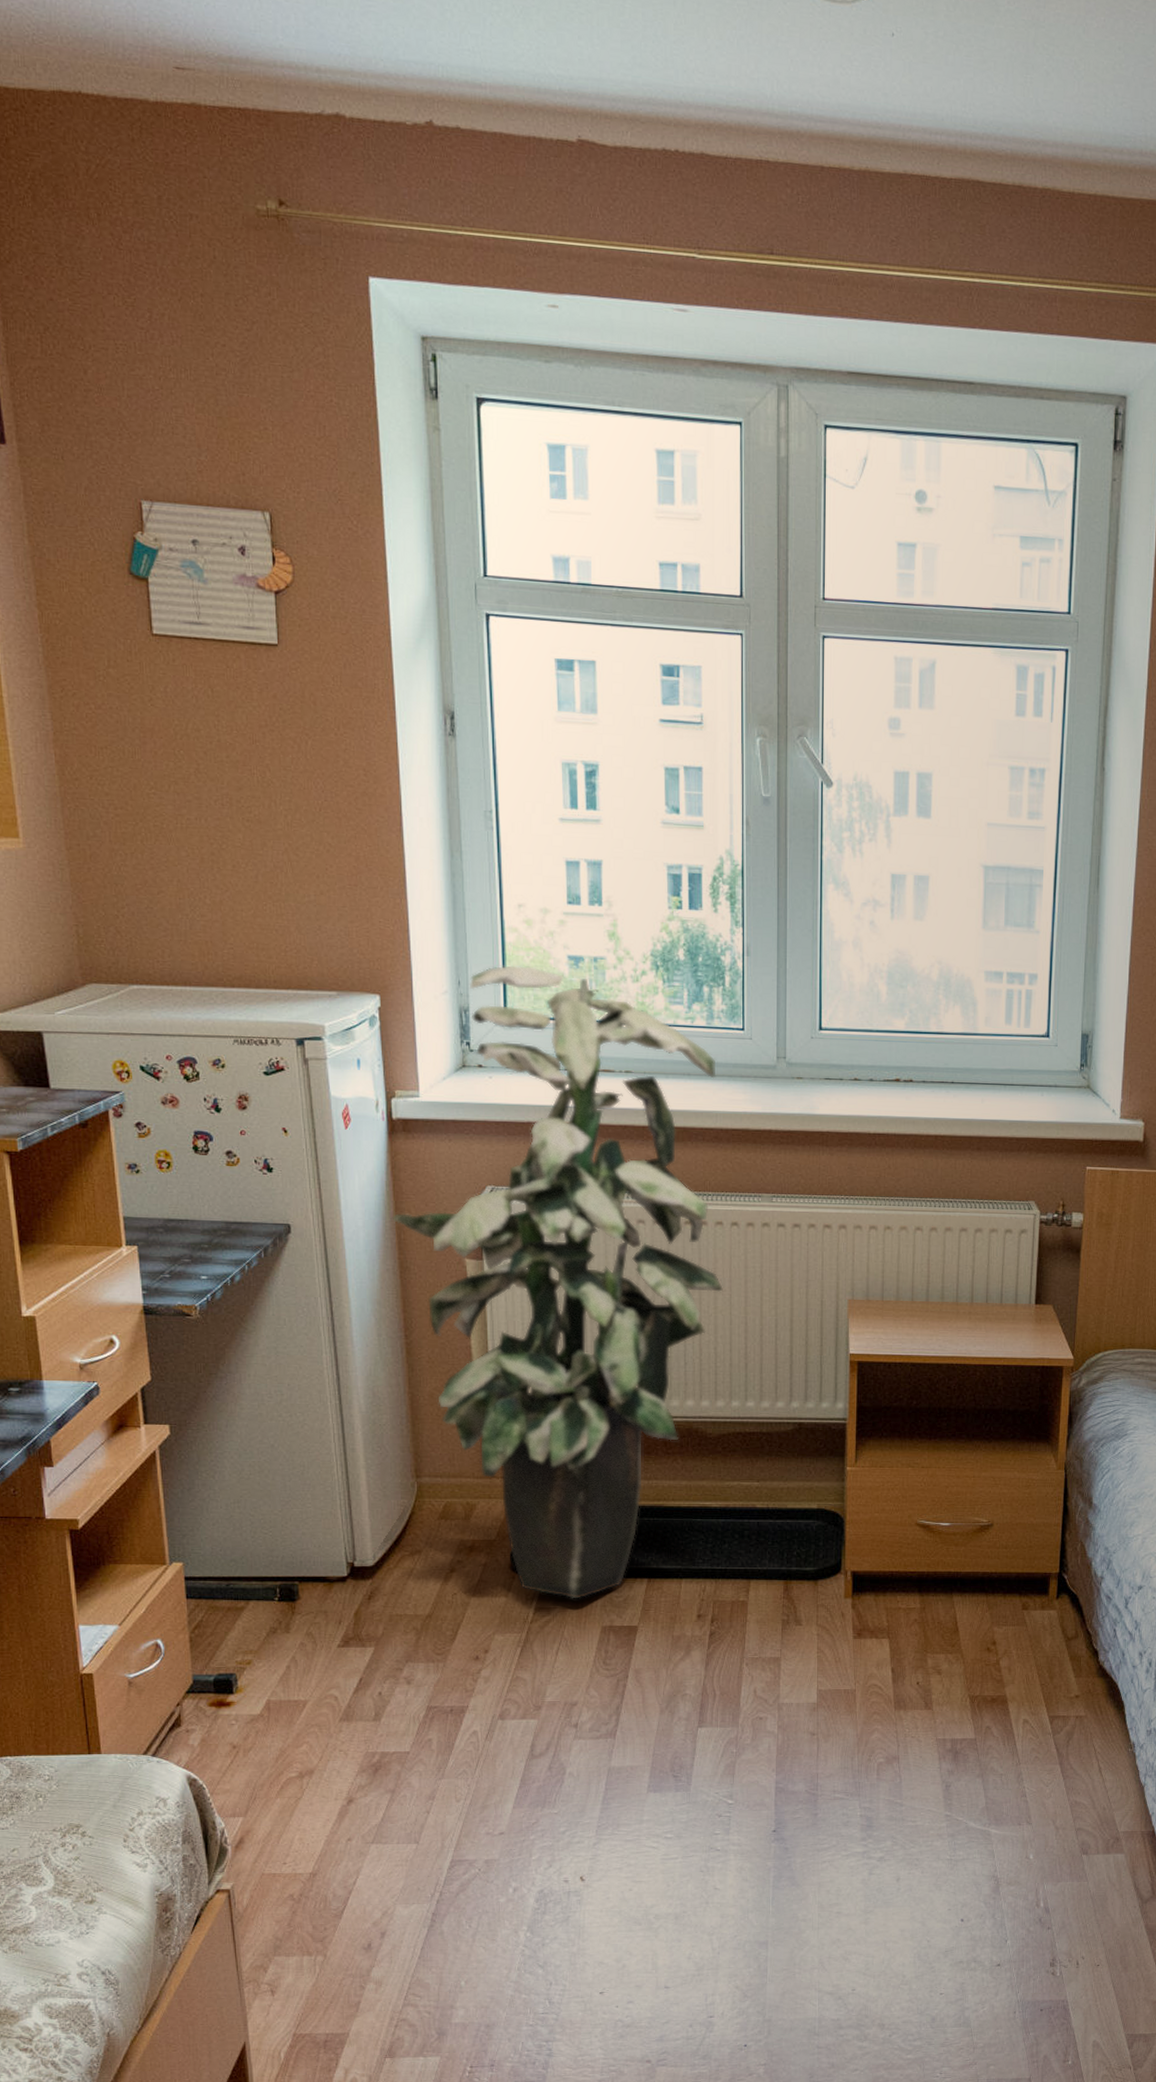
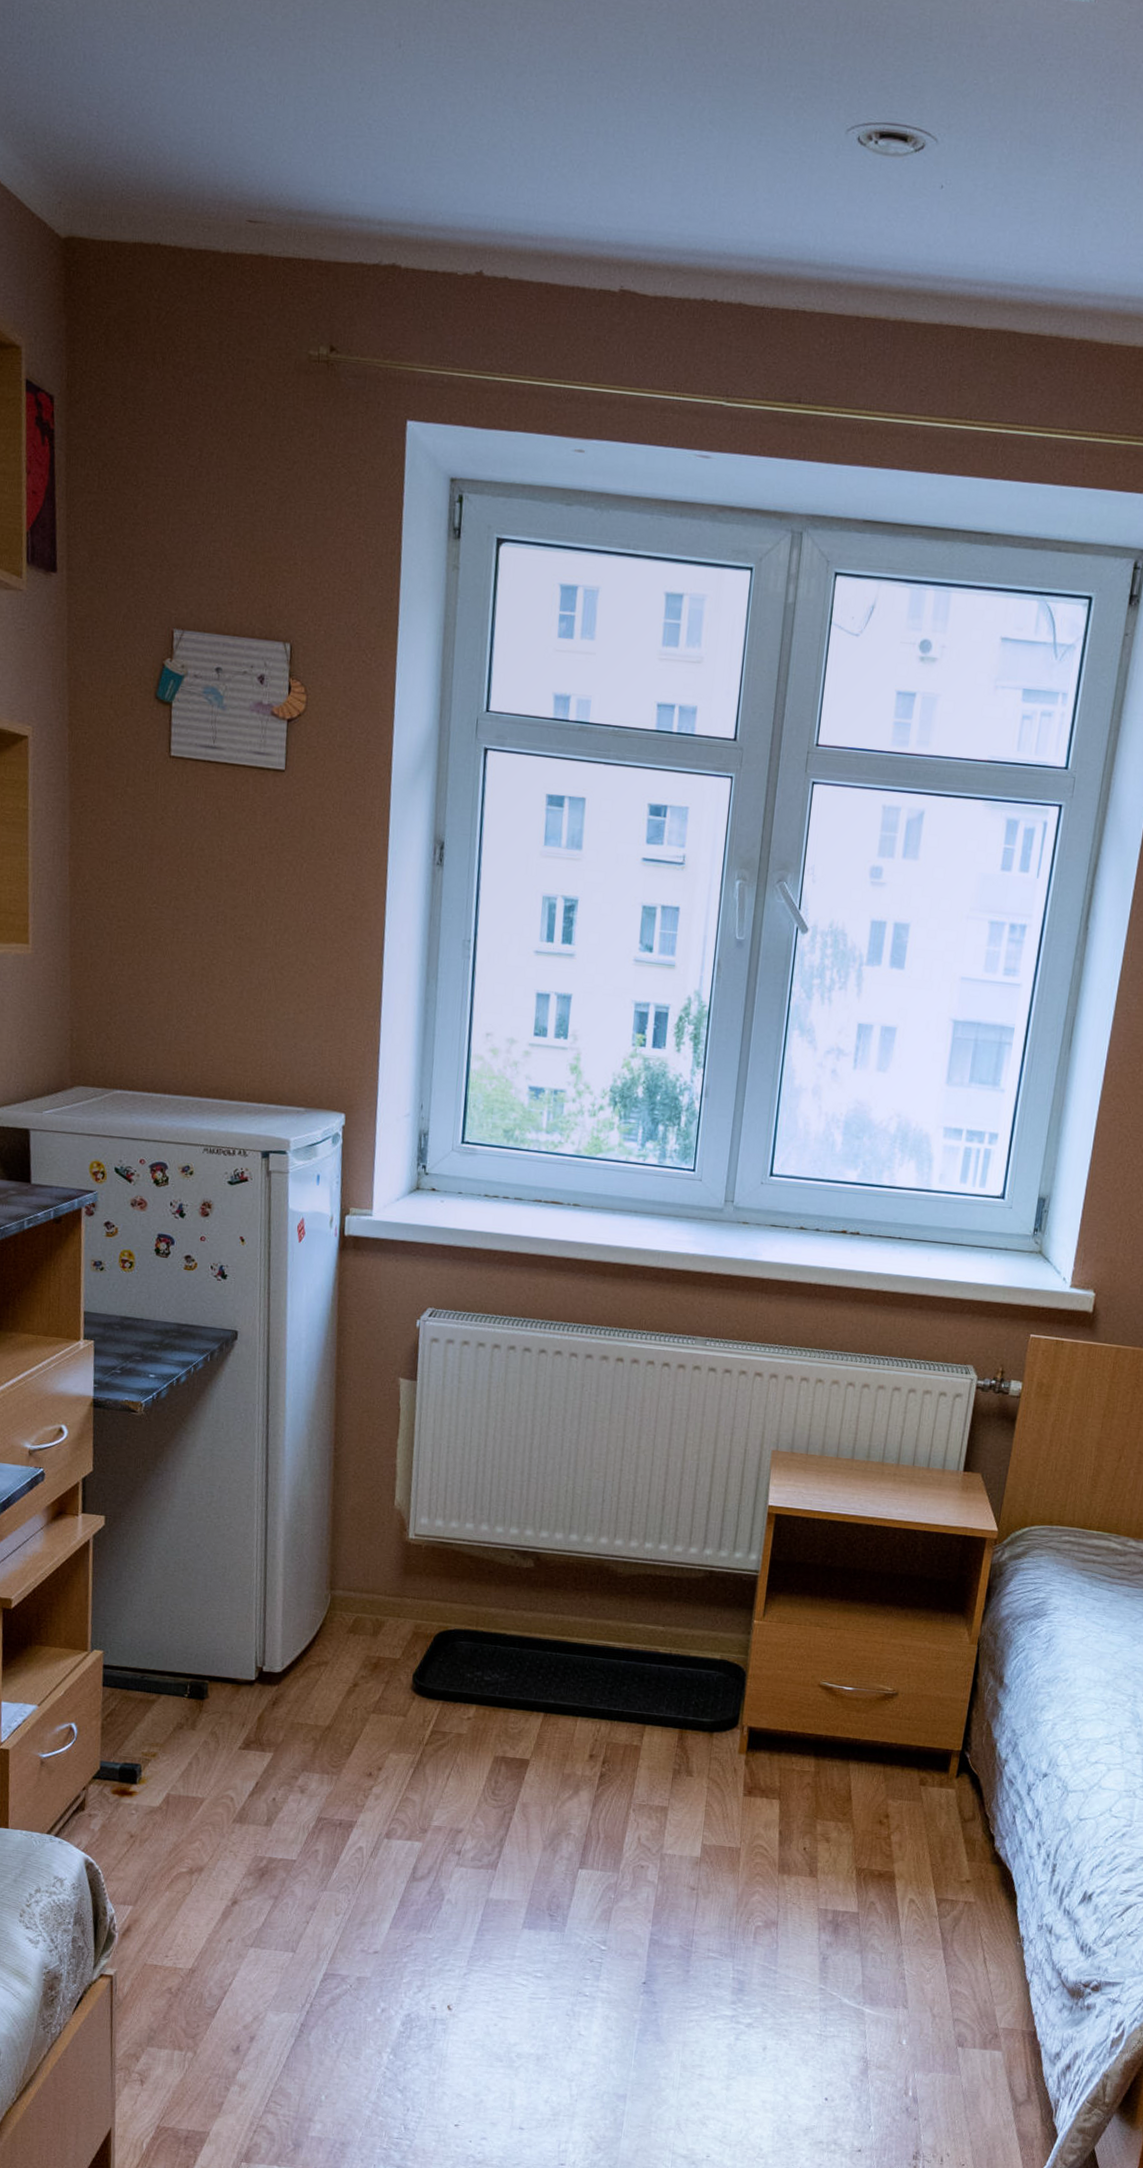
indoor plant: present [390,965,723,1599] -> none [332,1092,663,1727]

